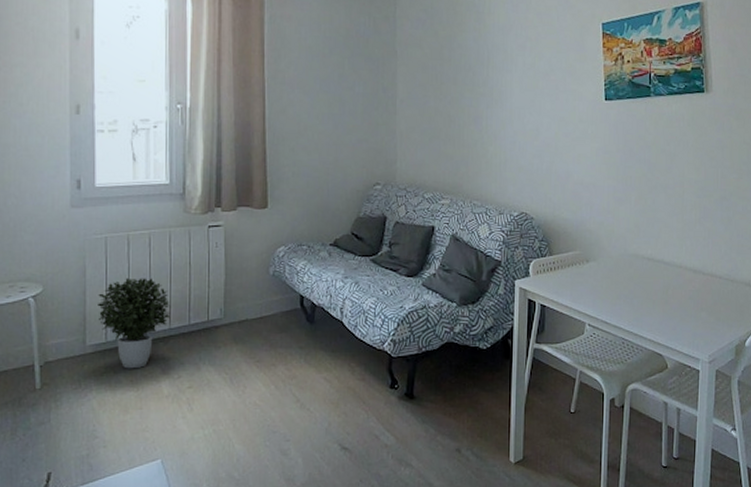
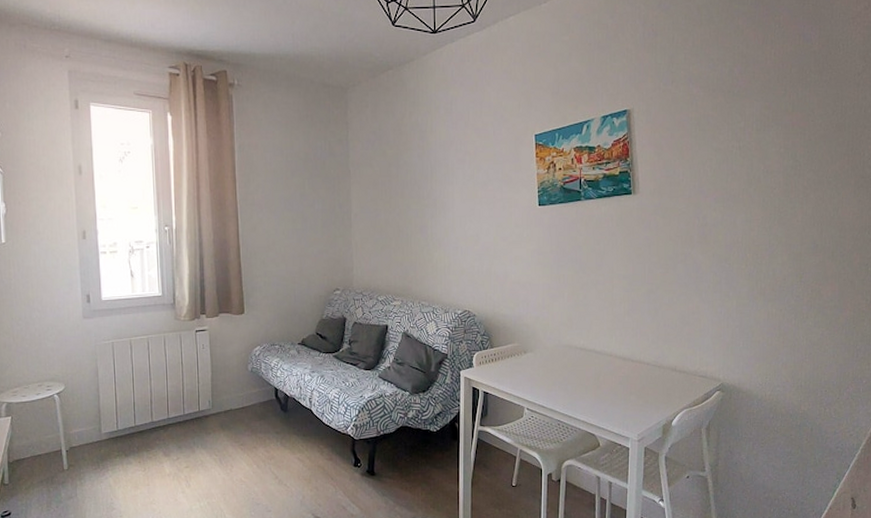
potted plant: present [98,278,171,369] -> none [109,376,169,453]

